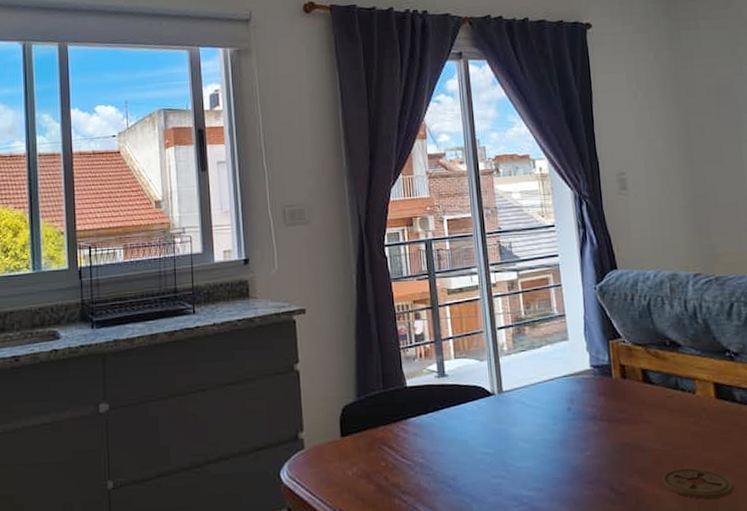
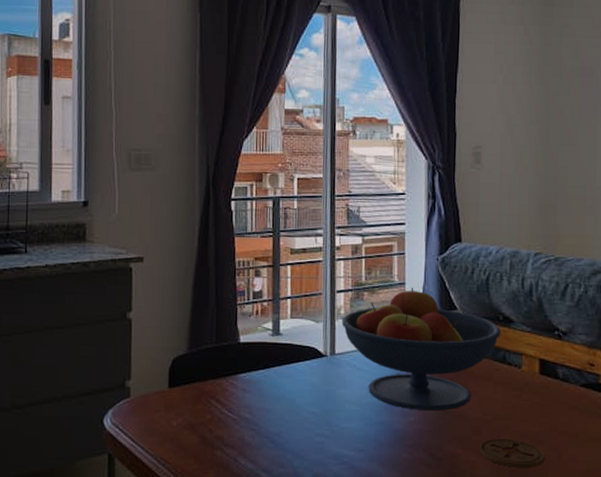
fruit bowl: none [505,318,670,444] -> present [342,287,501,410]

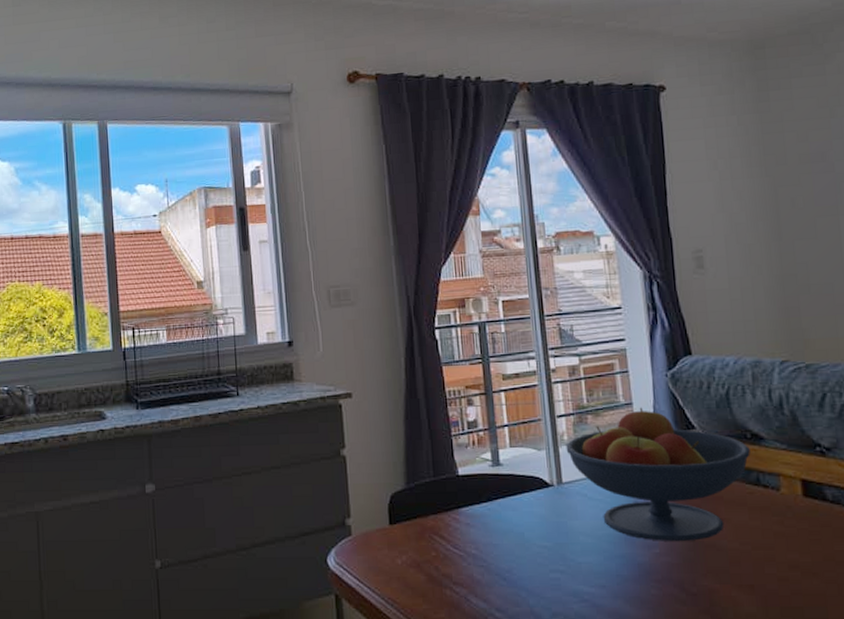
coaster: present [479,438,545,468] -> none [739,570,822,604]

